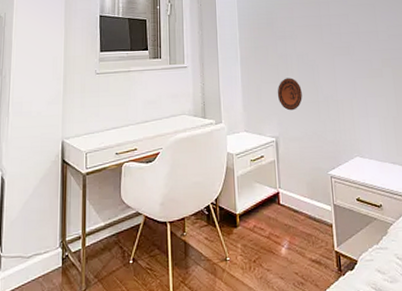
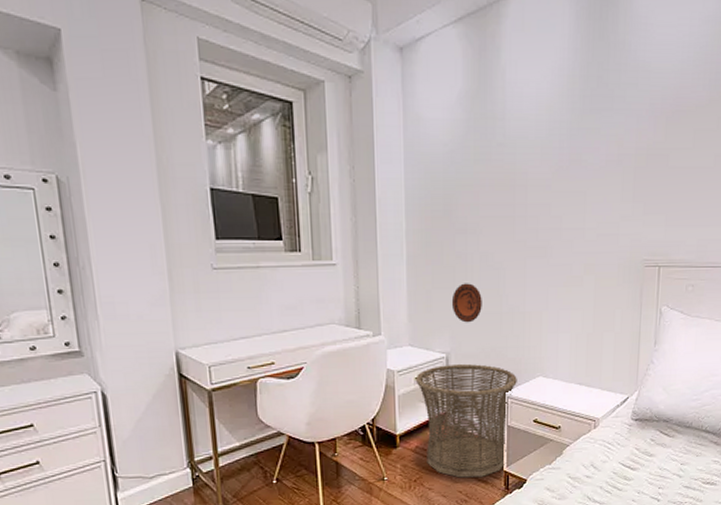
basket: none [251,146,338,259] -> present [415,363,517,478]

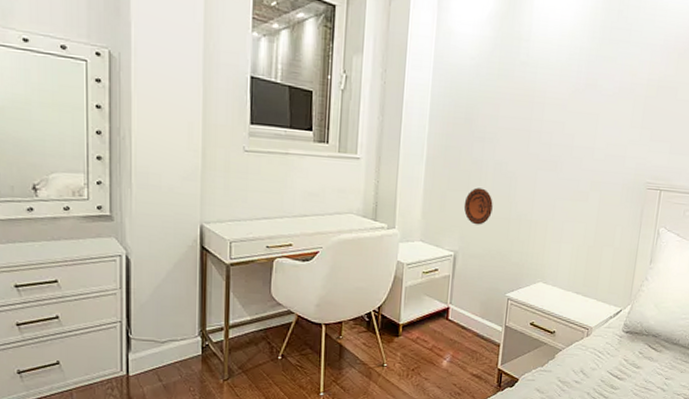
basket: present [415,363,517,478] -> none [423,262,519,372]

